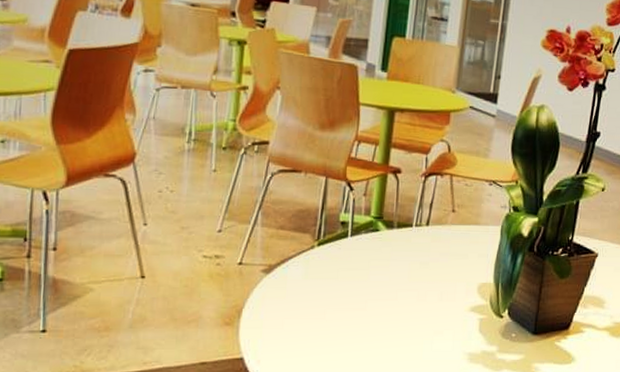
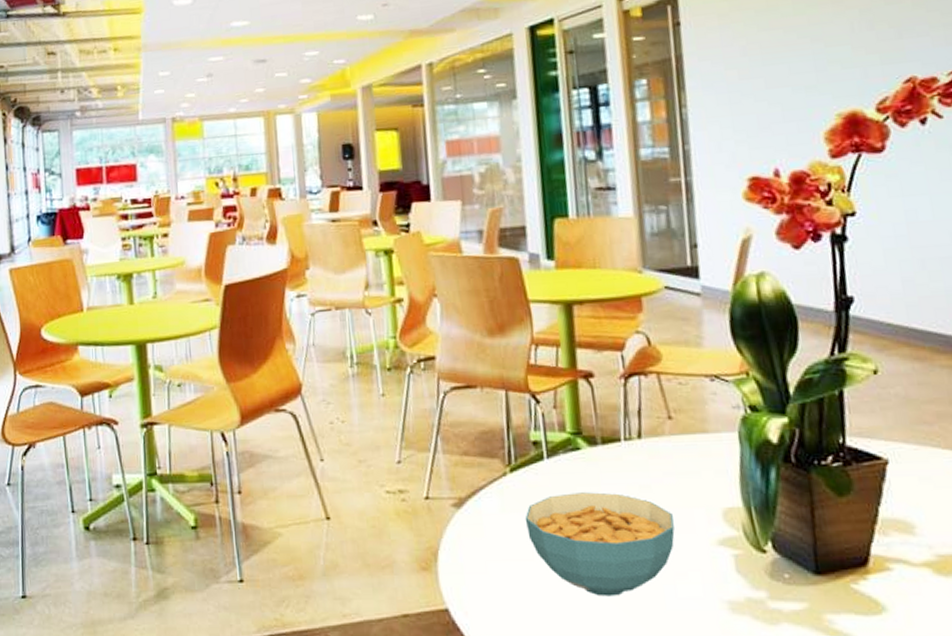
cereal bowl: none [323,266,441,349] -> present [524,492,675,596]

